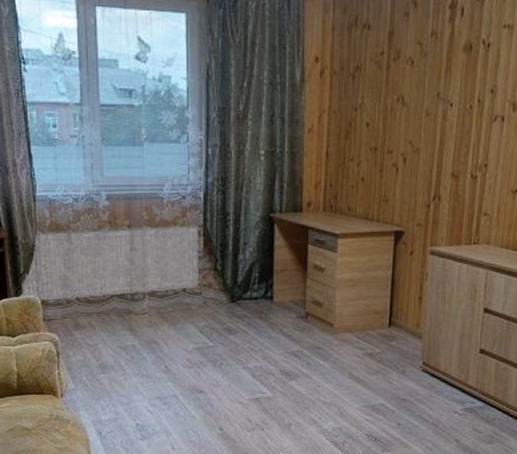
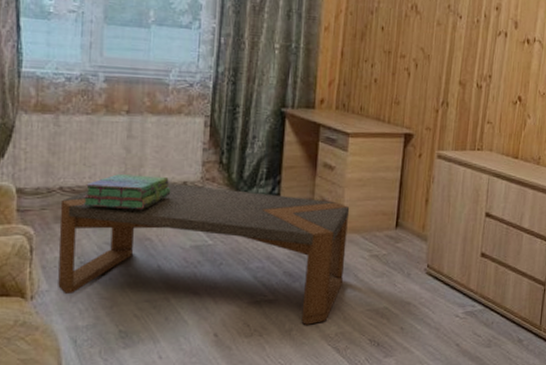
coffee table: none [78,291,342,420] -> present [58,183,350,325]
stack of books: none [96,284,173,315] -> present [82,174,171,209]

